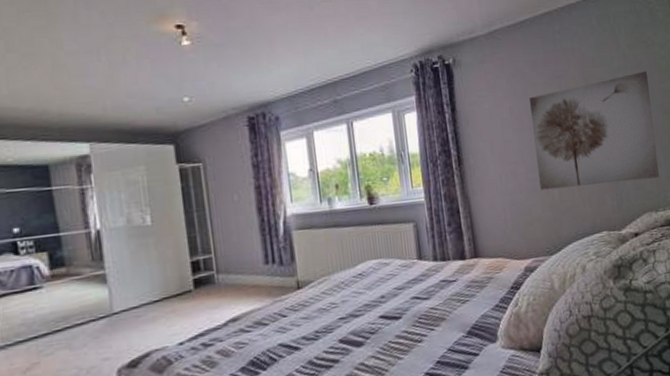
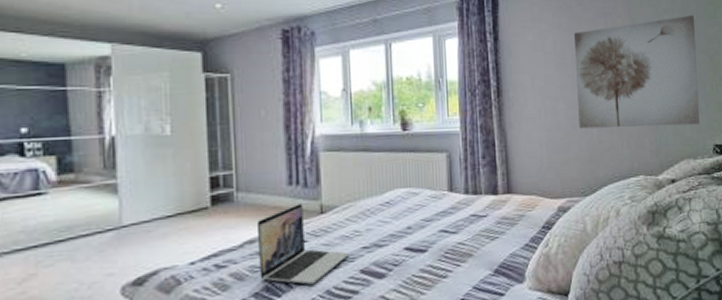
laptop: none [238,281,327,357] -> present [256,204,349,285]

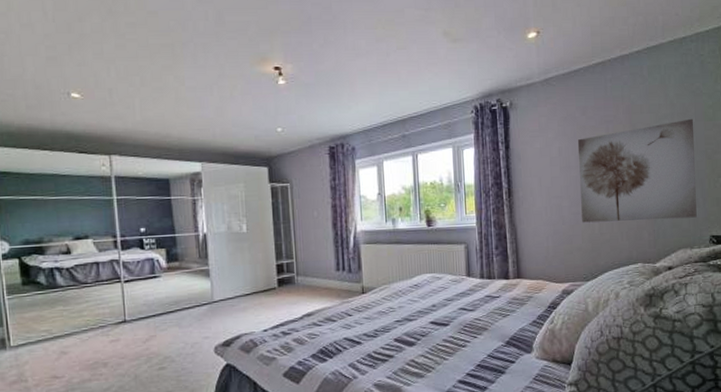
laptop: present [256,204,349,285] -> none [312,286,385,349]

